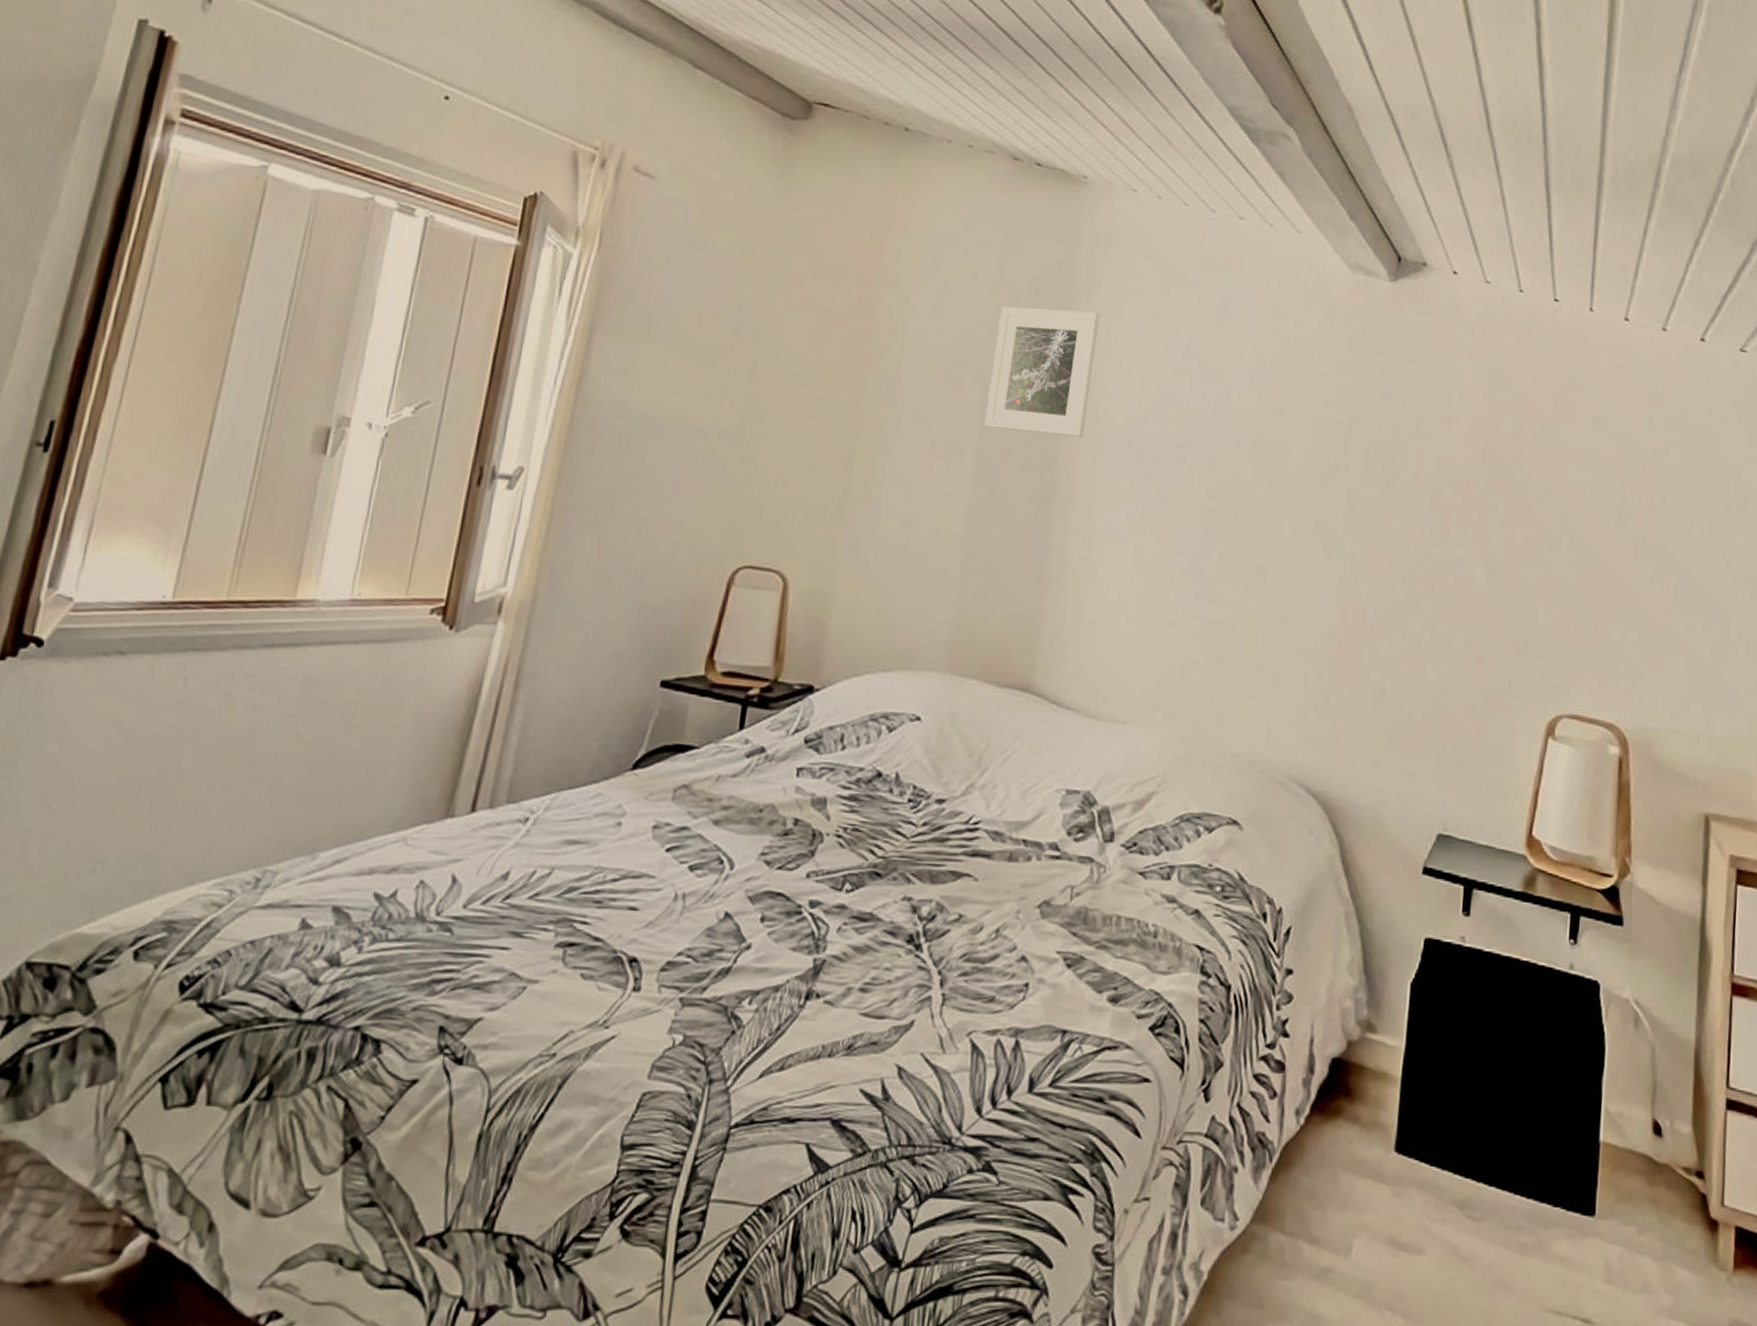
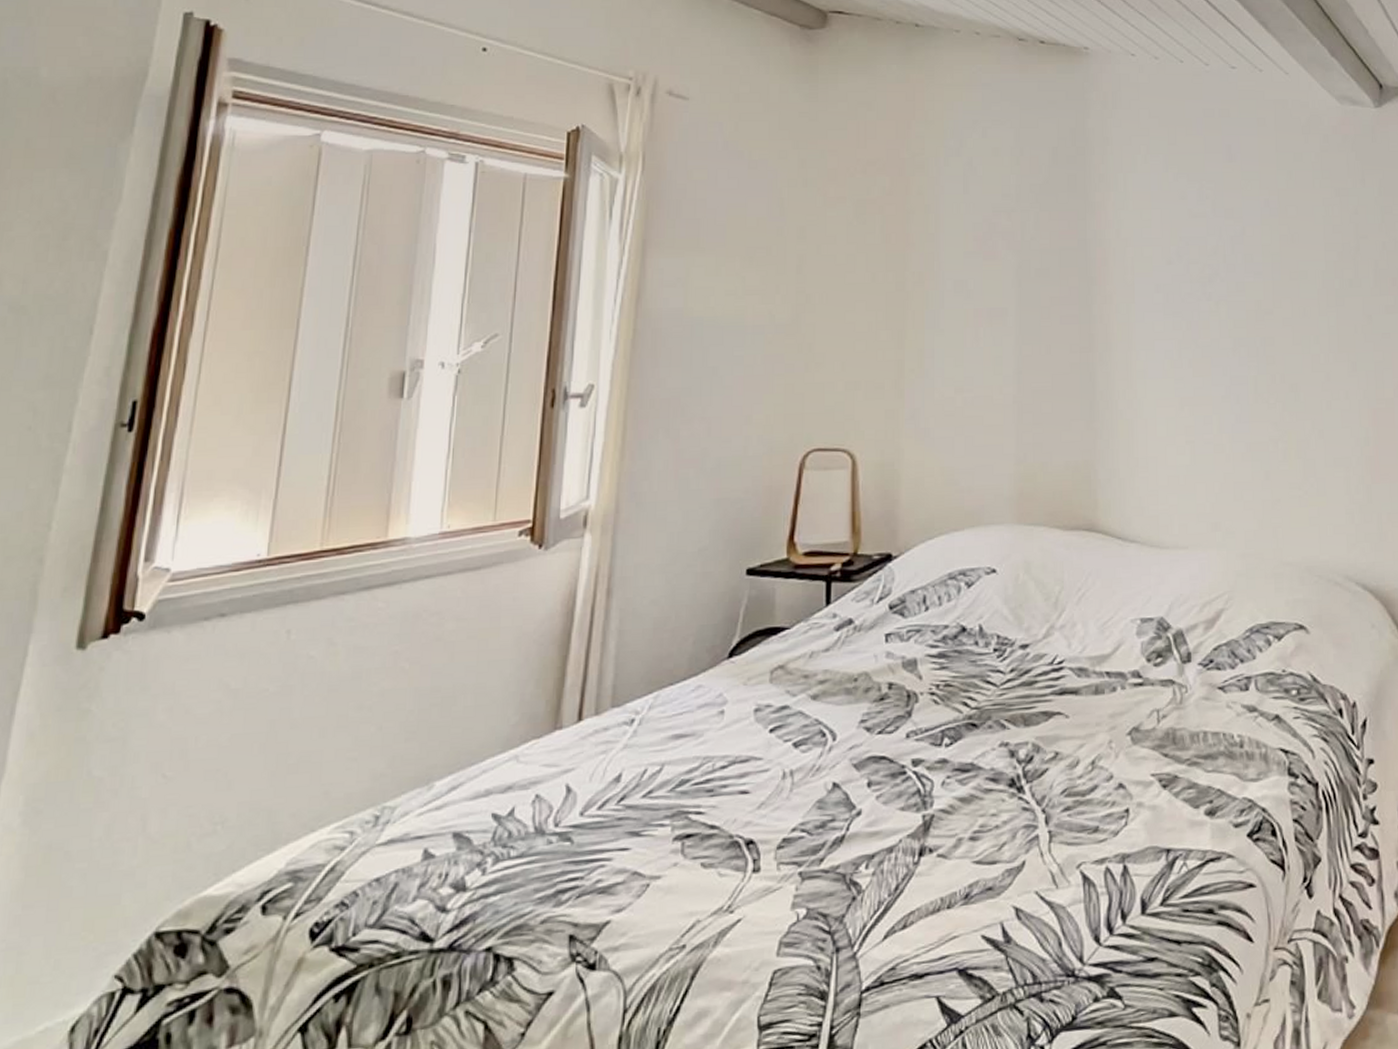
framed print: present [984,306,1100,438] -> none [1021,170,1116,289]

